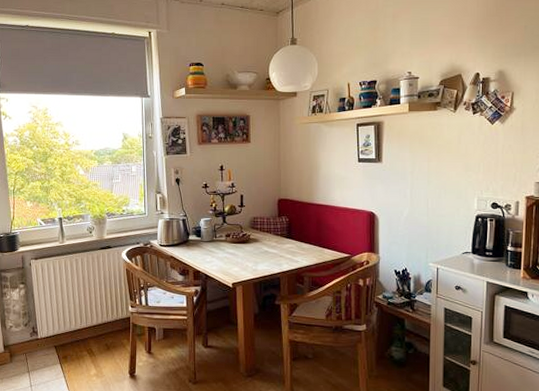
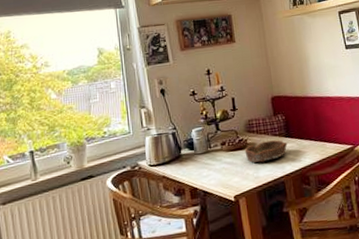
bowl: none [247,239,288,258] -> present [244,140,288,163]

